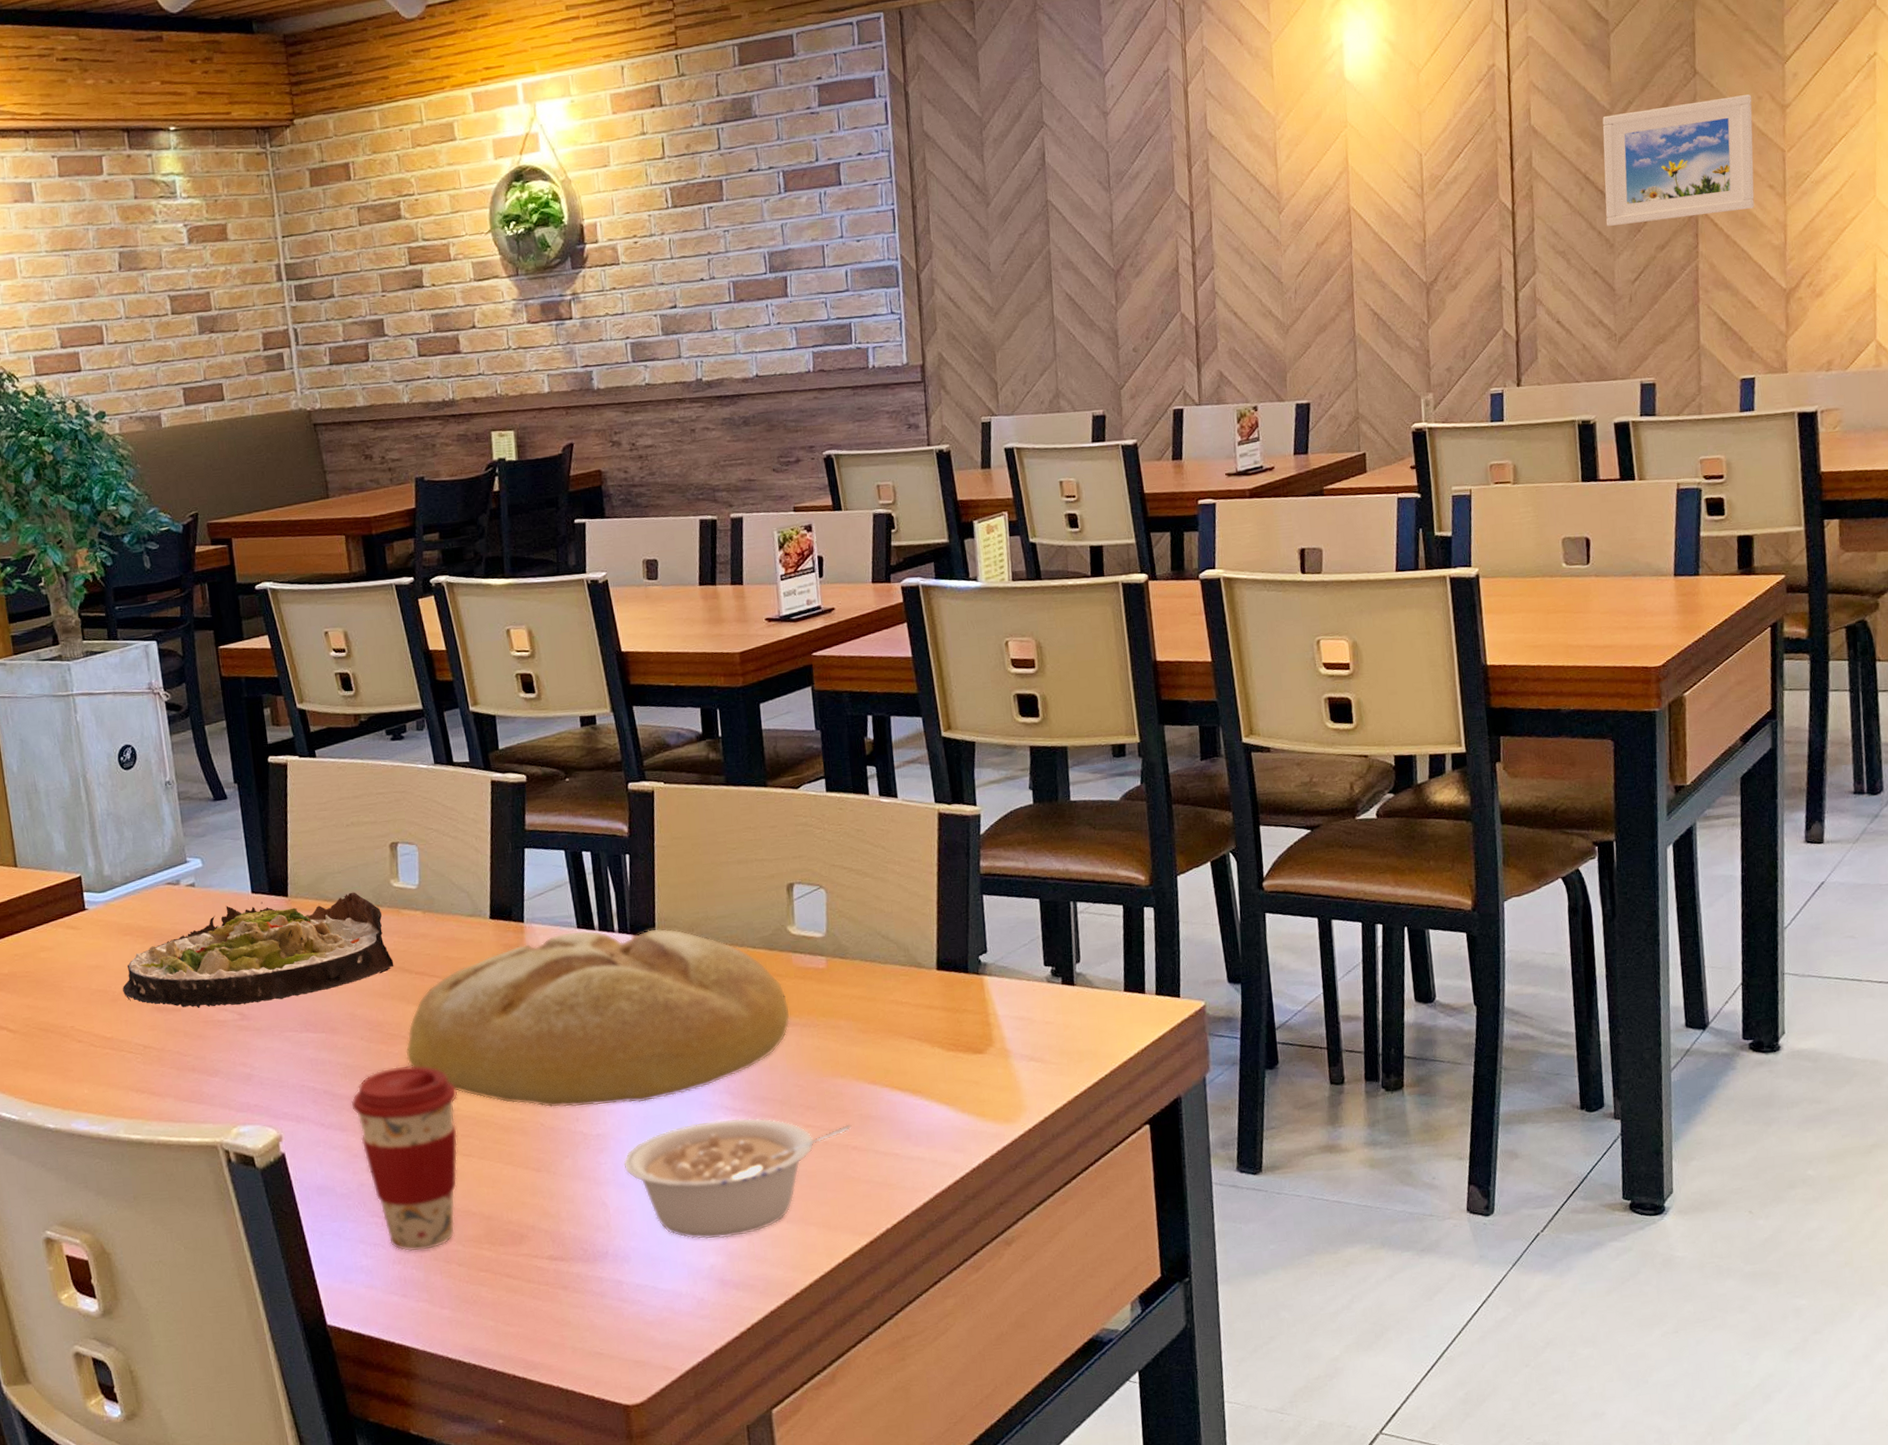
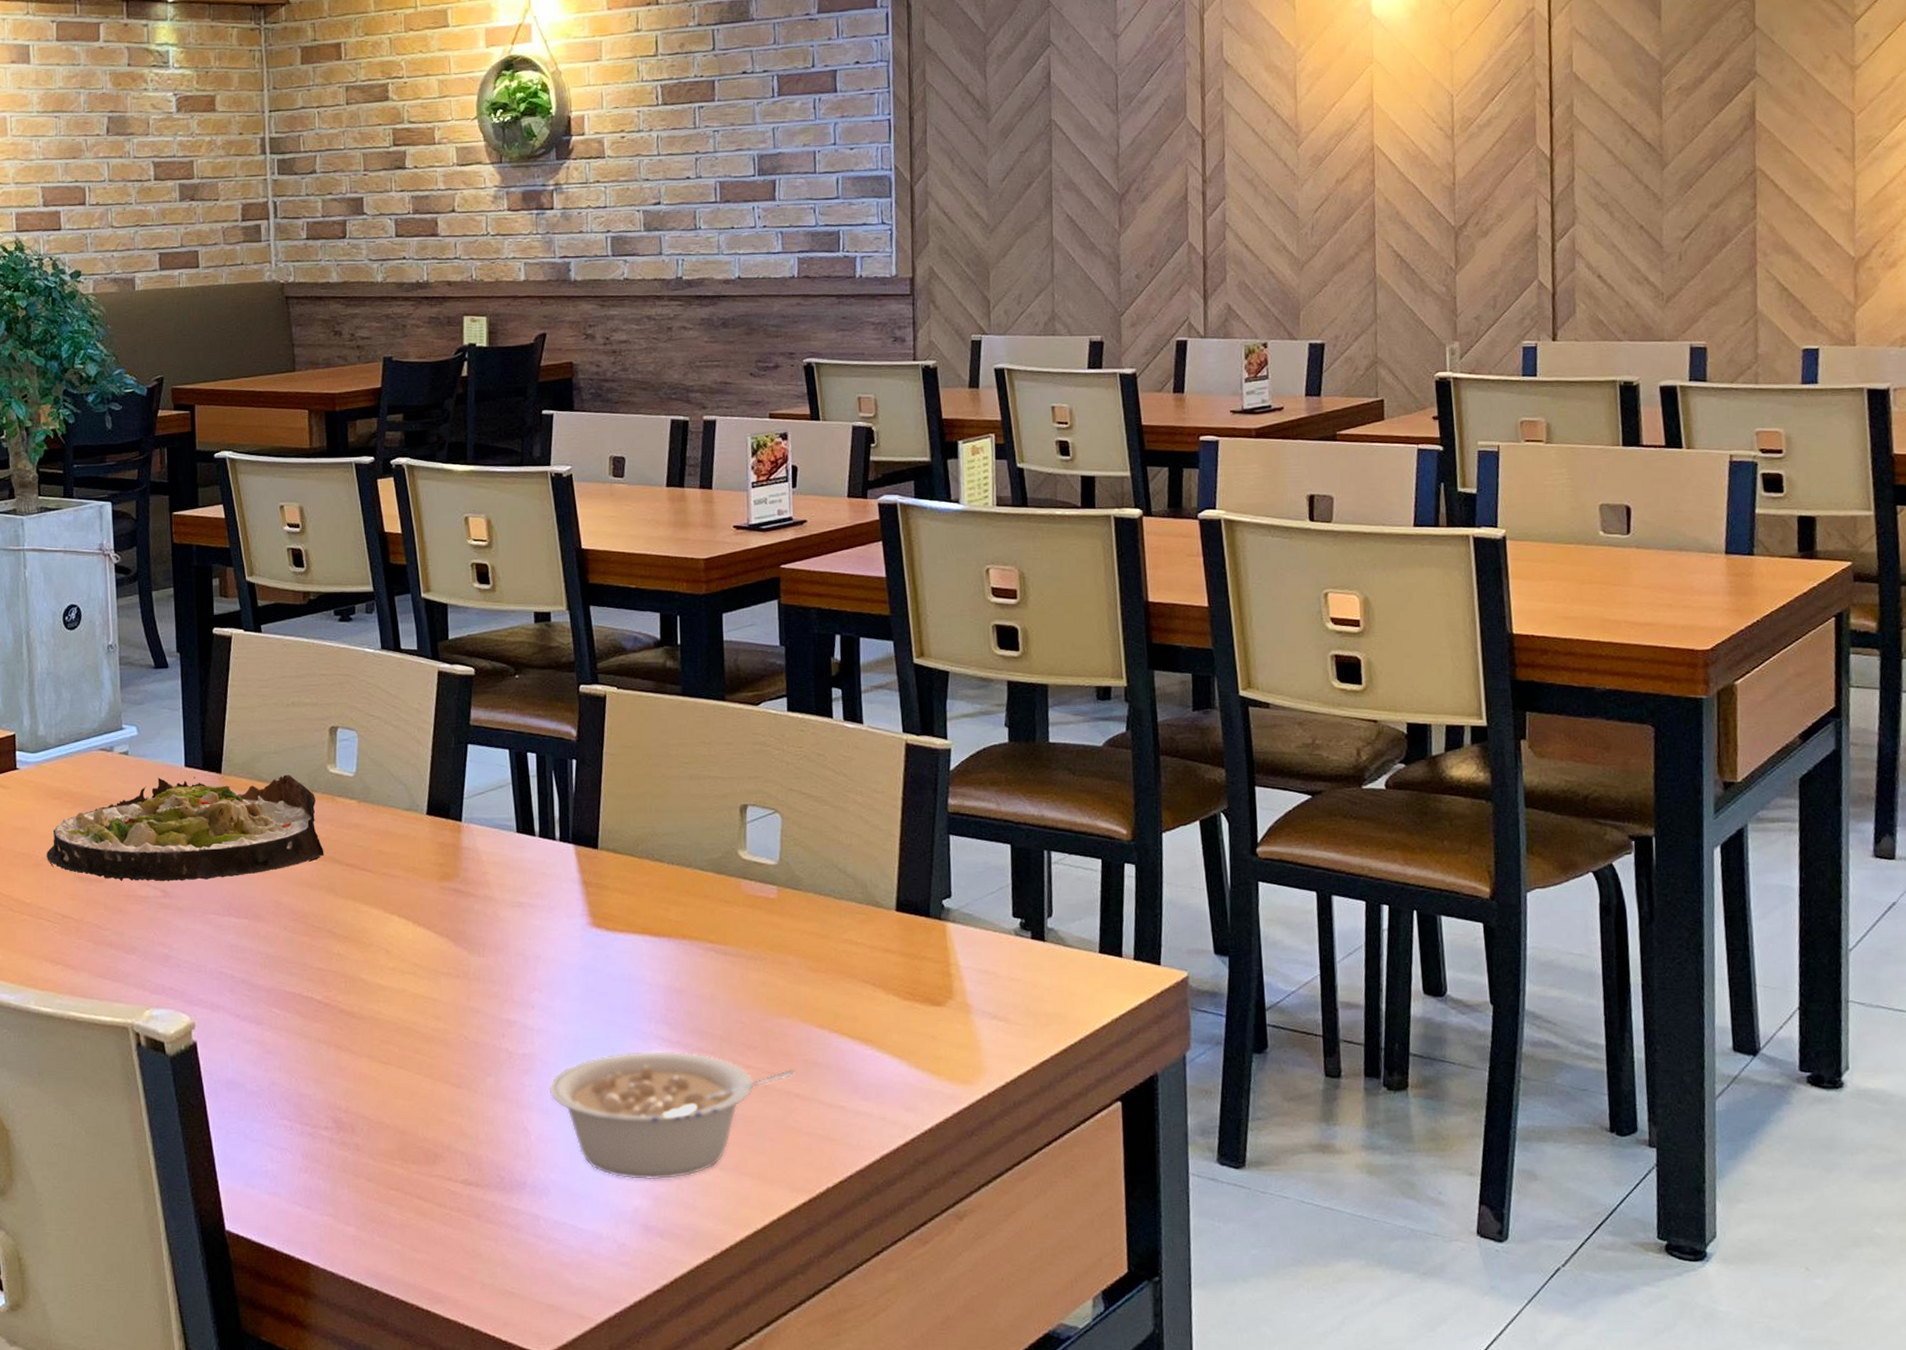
coffee cup: present [351,1065,459,1252] -> none [269,961,381,1160]
bread: present [405,928,790,1108] -> none [329,836,736,1024]
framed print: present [1602,94,1755,226] -> none [1651,53,1820,180]

